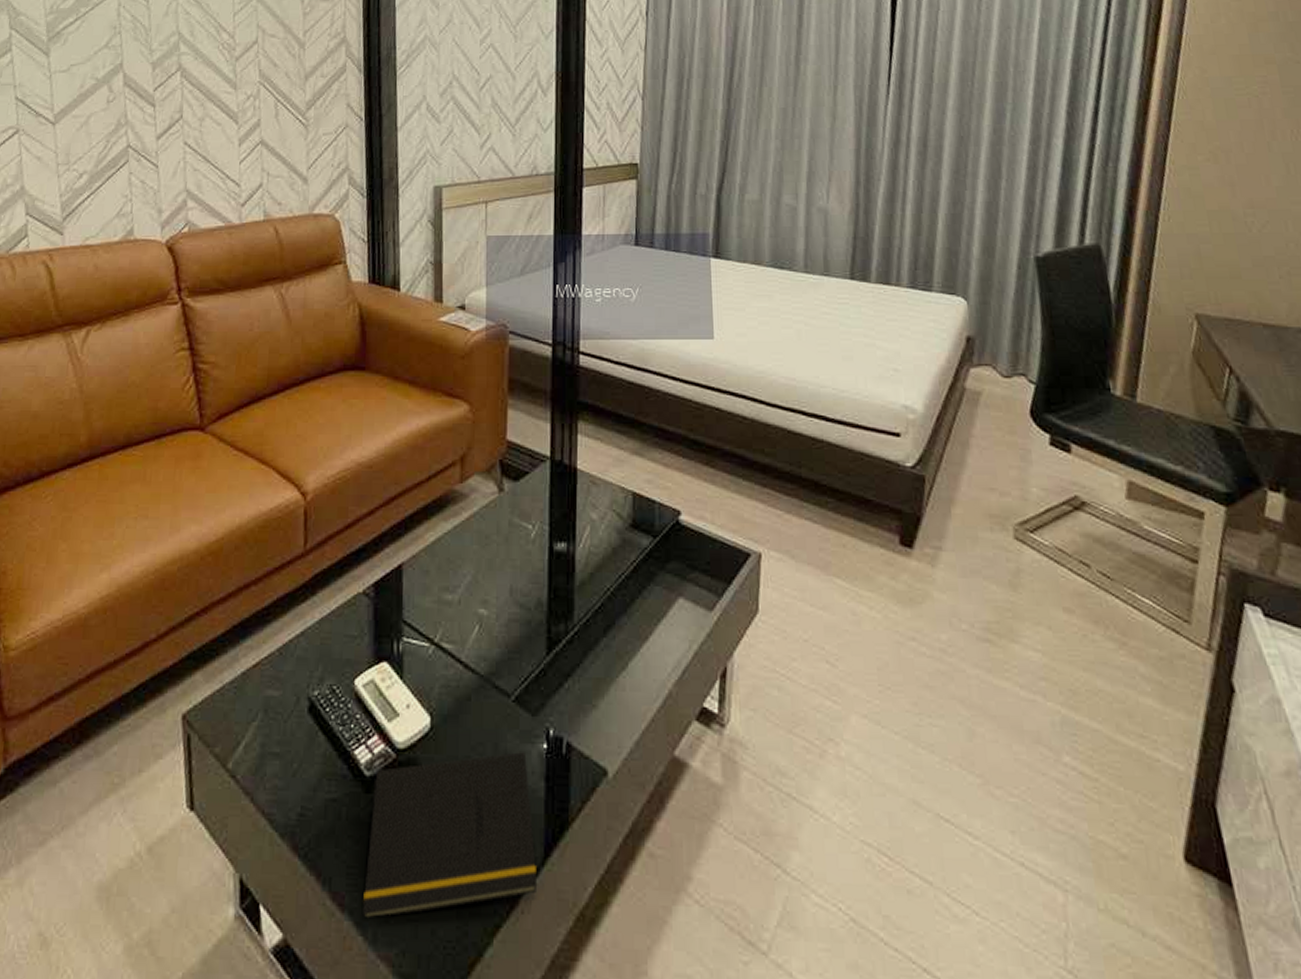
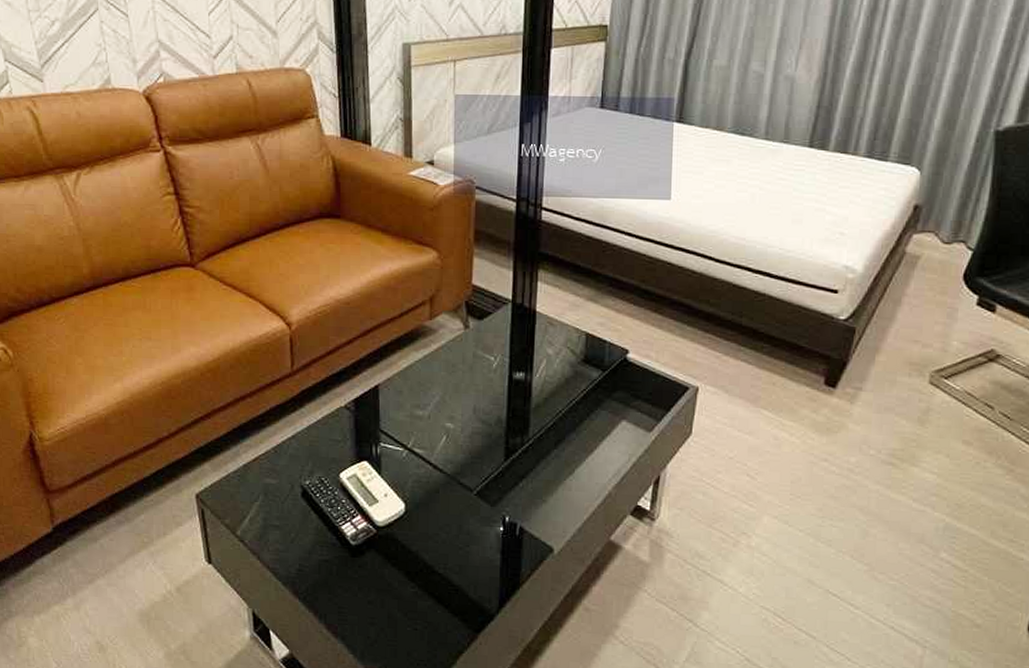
notepad: present [363,752,538,917] -> none [352,532,493,642]

